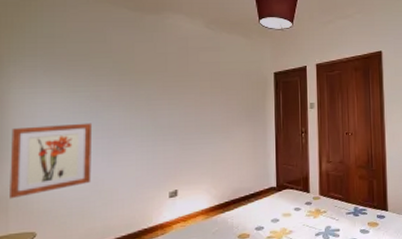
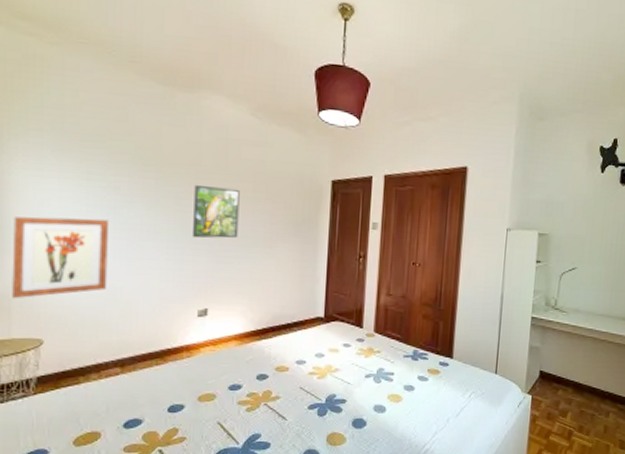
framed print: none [162,86,200,131] -> present [193,184,240,238]

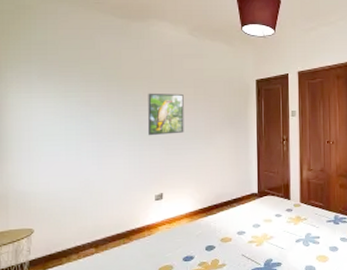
wall art: present [12,216,110,299] -> none [9,127,83,198]

